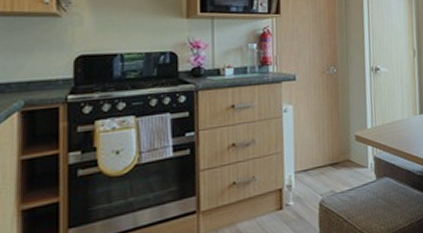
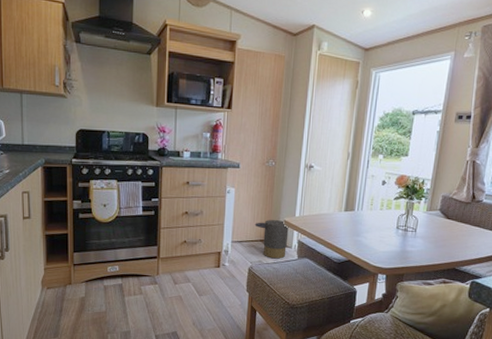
trash can: none [321,135,363,185] -> present [254,220,289,259]

